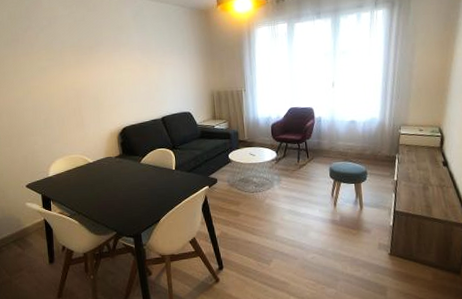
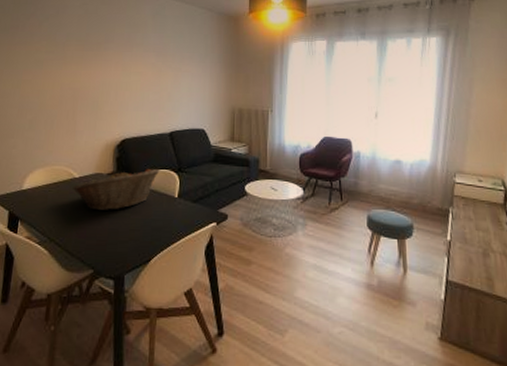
fruit basket: none [89,149,158,187] -> present [72,169,160,211]

